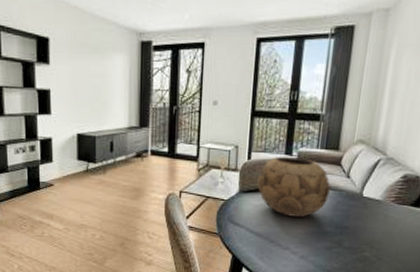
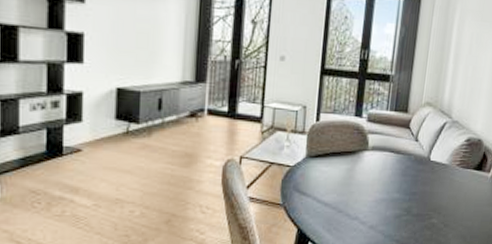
decorative bowl: present [257,156,331,217] -> none [326,118,400,183]

